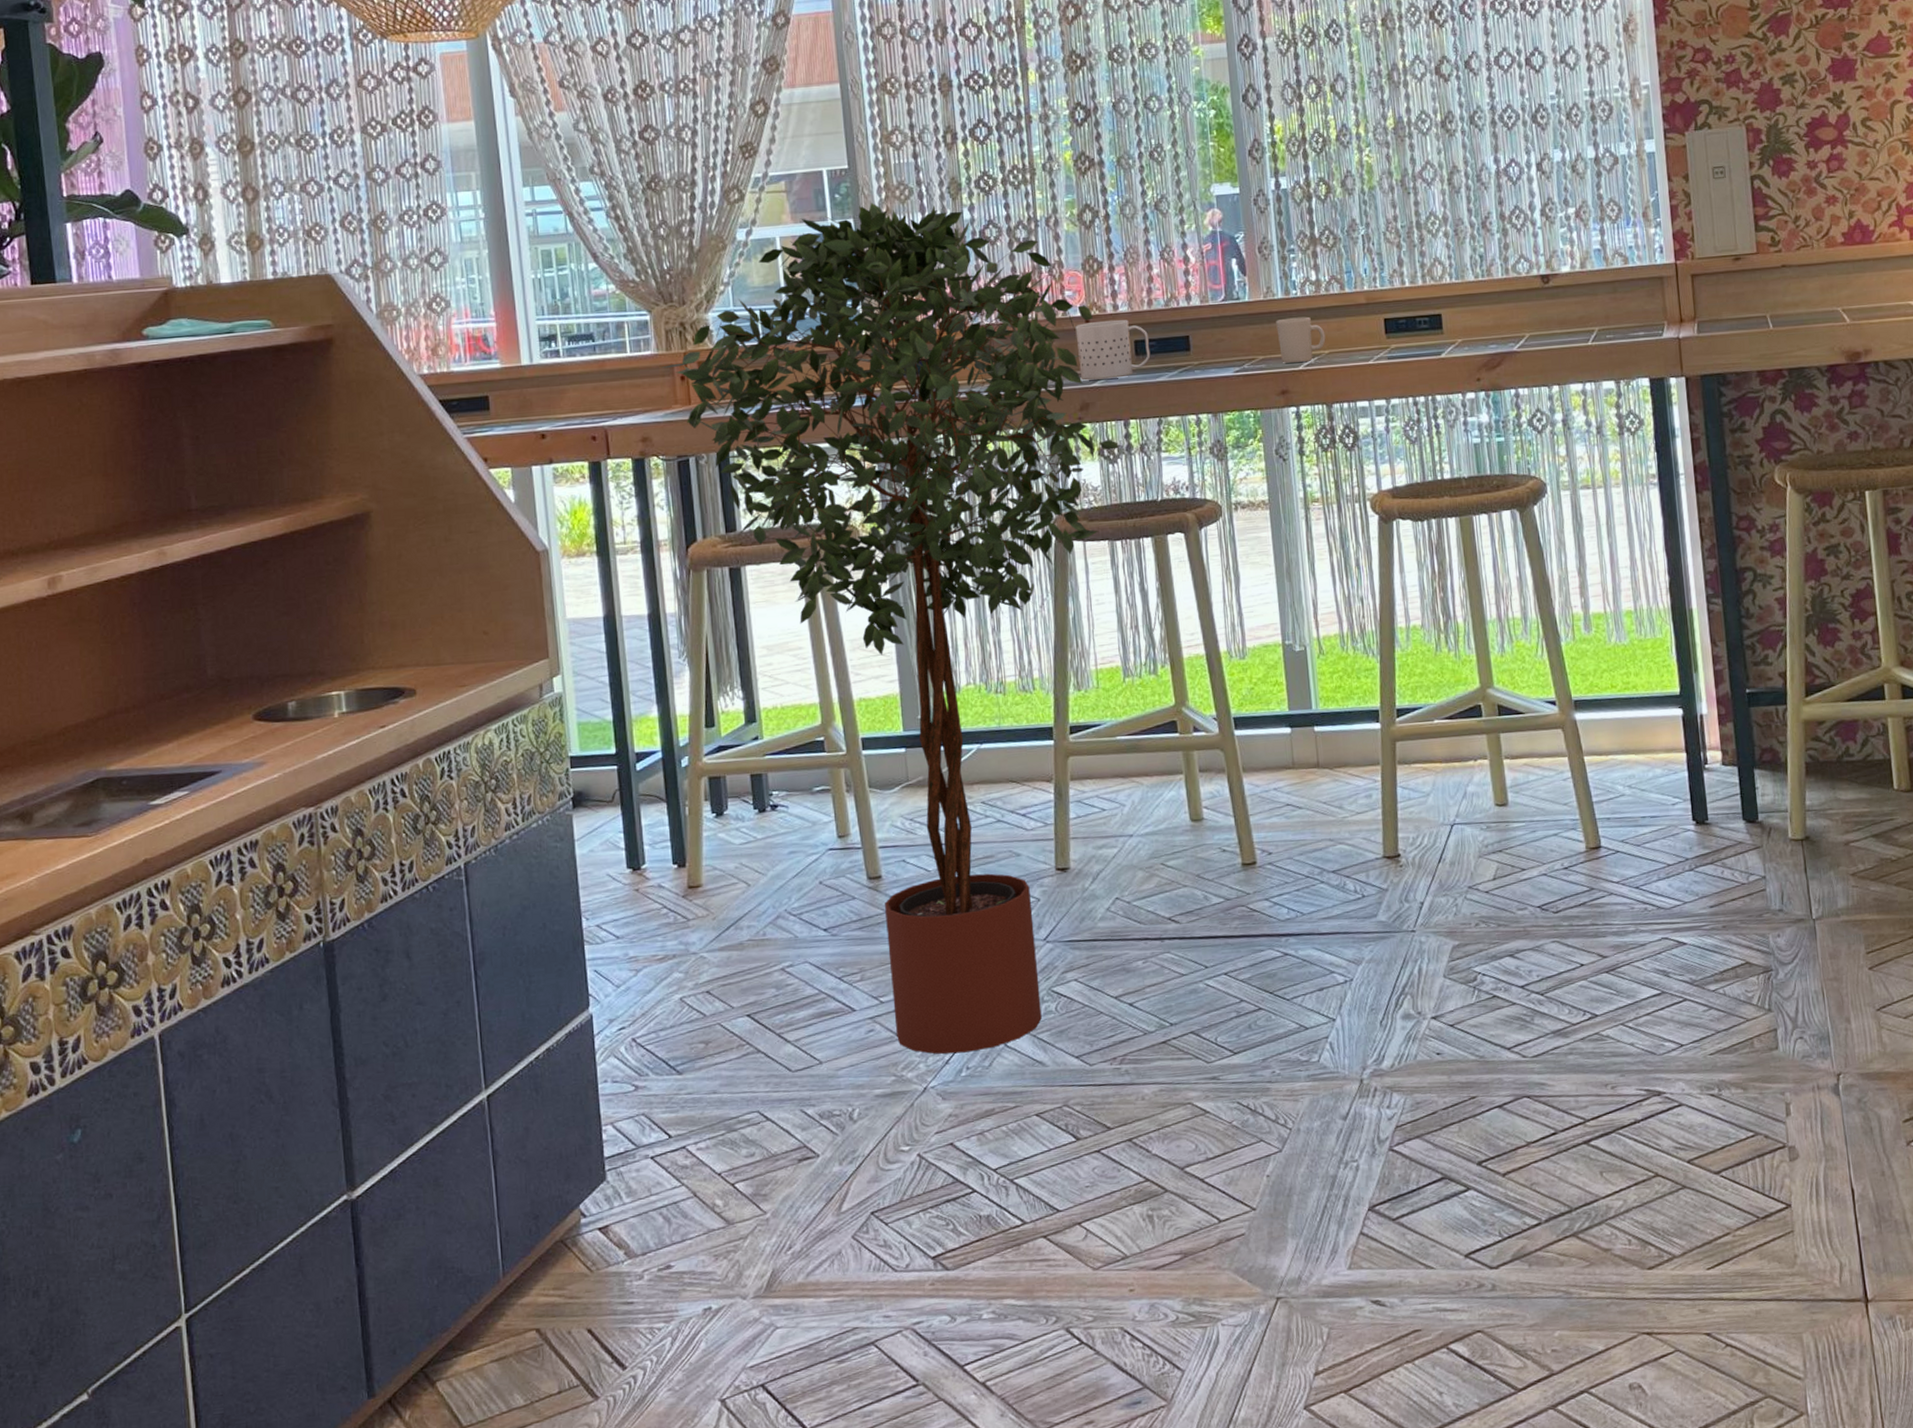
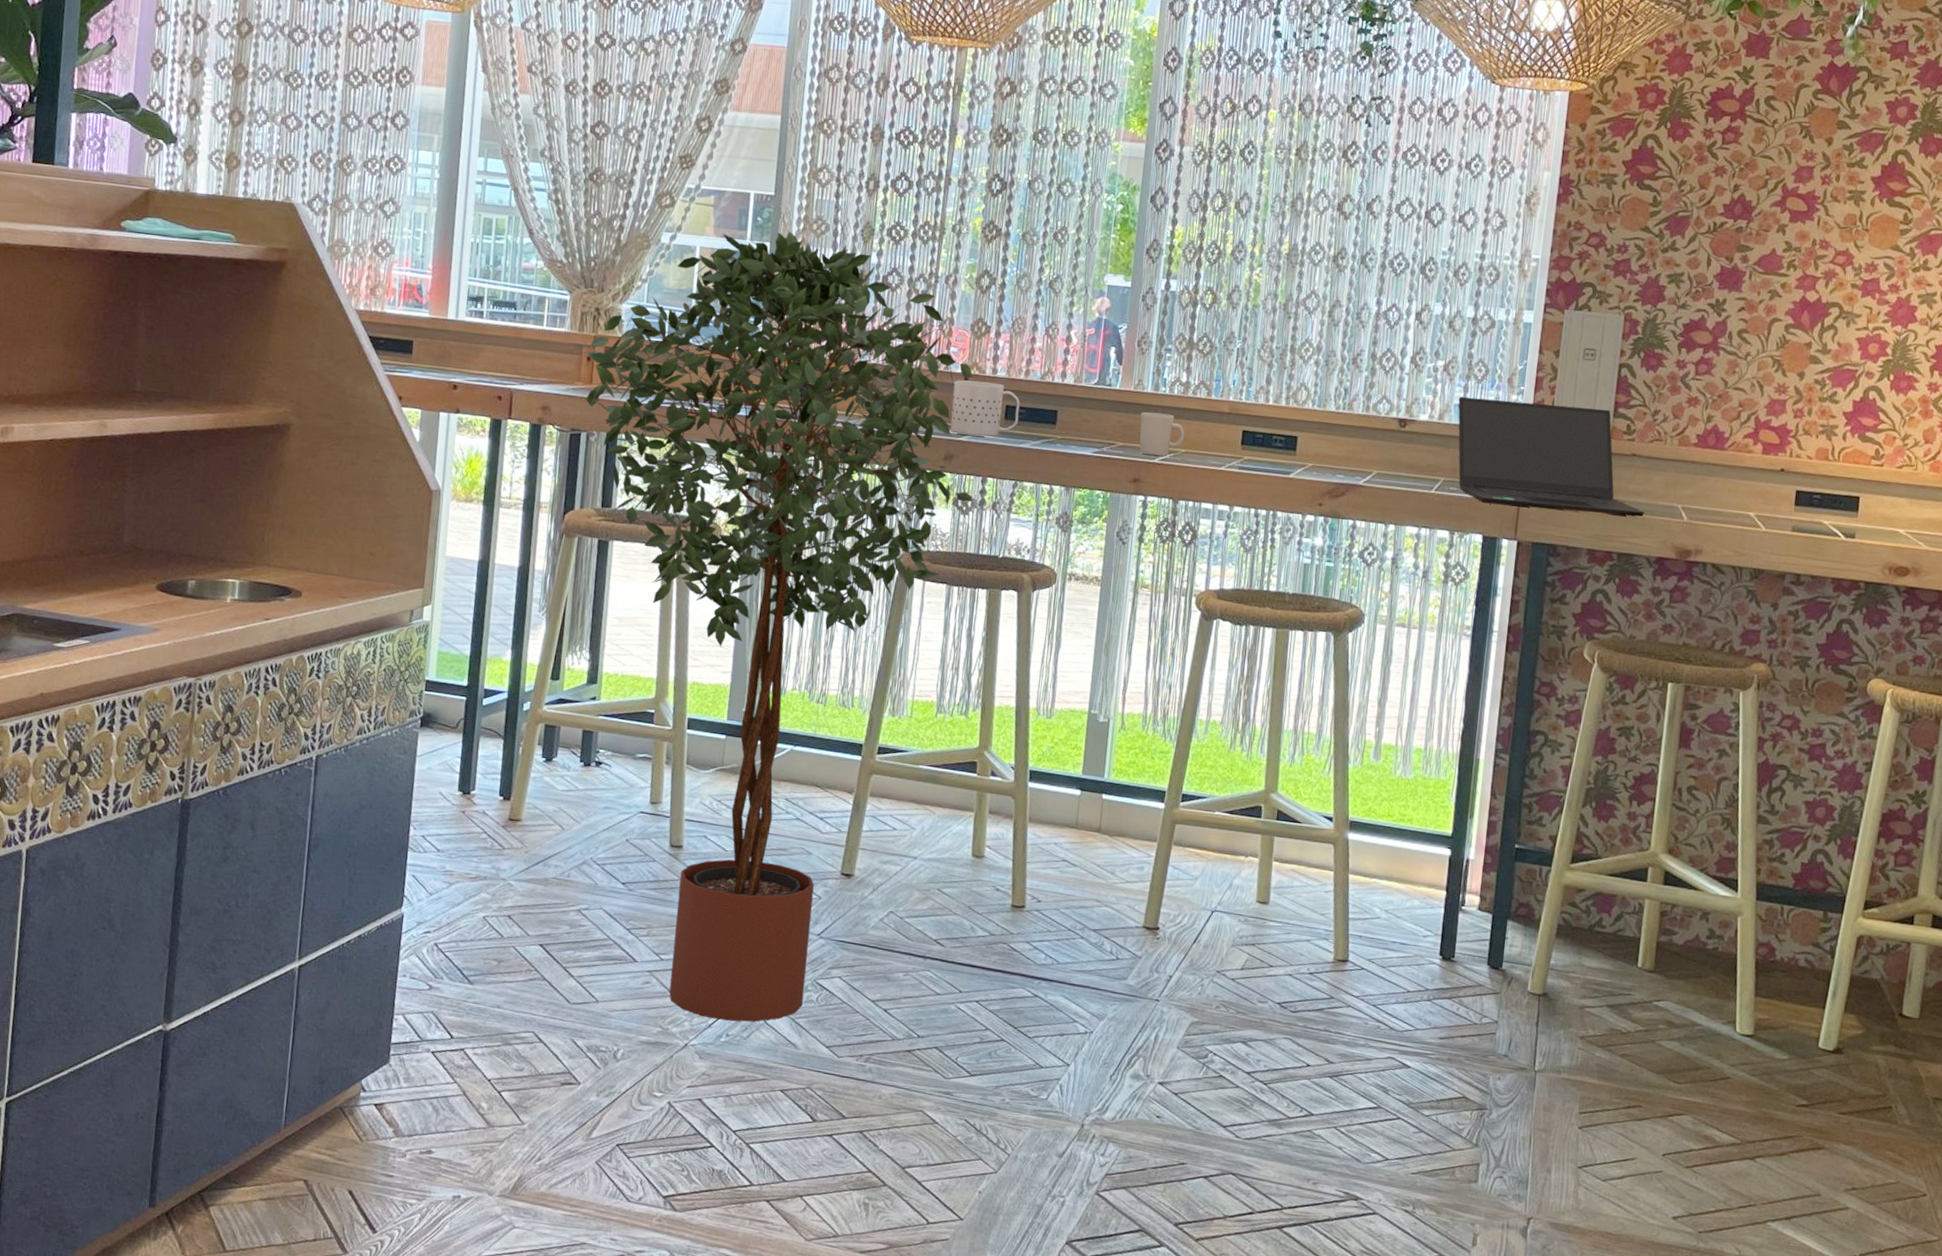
laptop: none [1596,225,1806,345] -> present [1458,396,1644,518]

